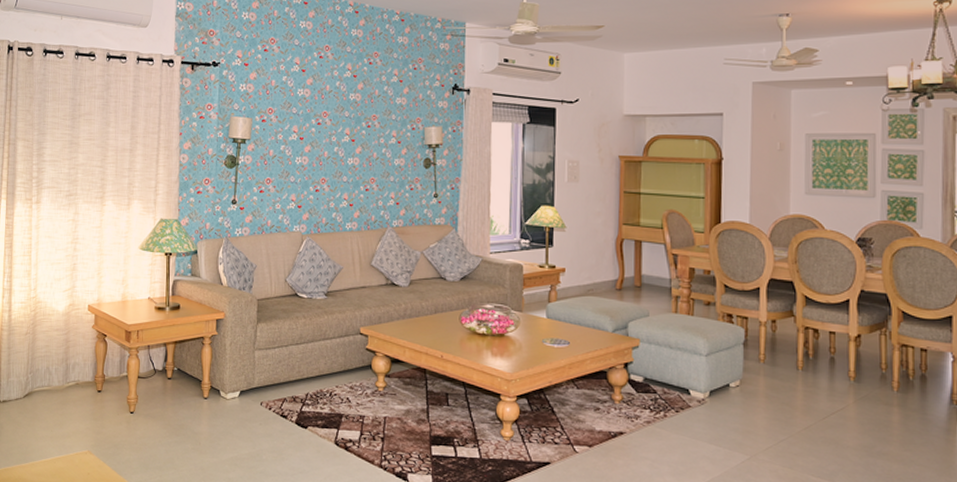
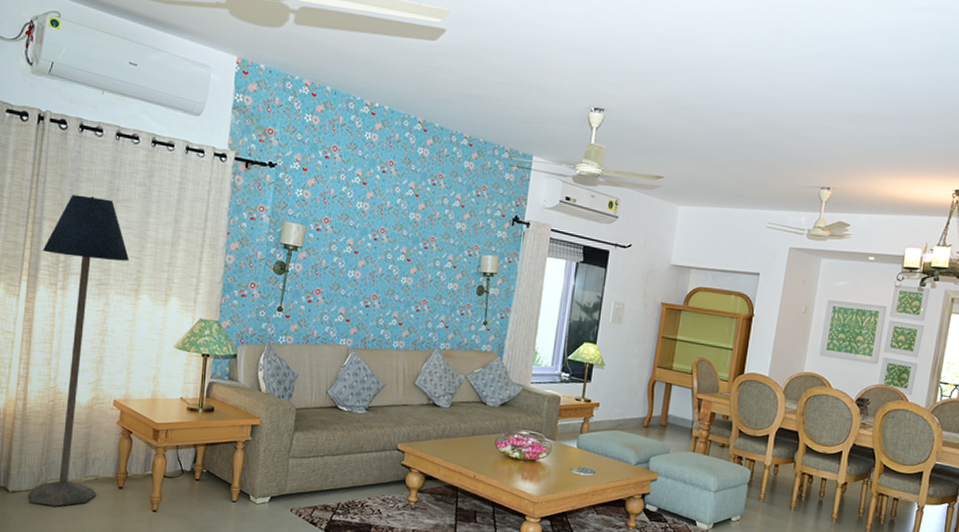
floor lamp: none [17,114,94,413] -> present [28,195,130,507]

